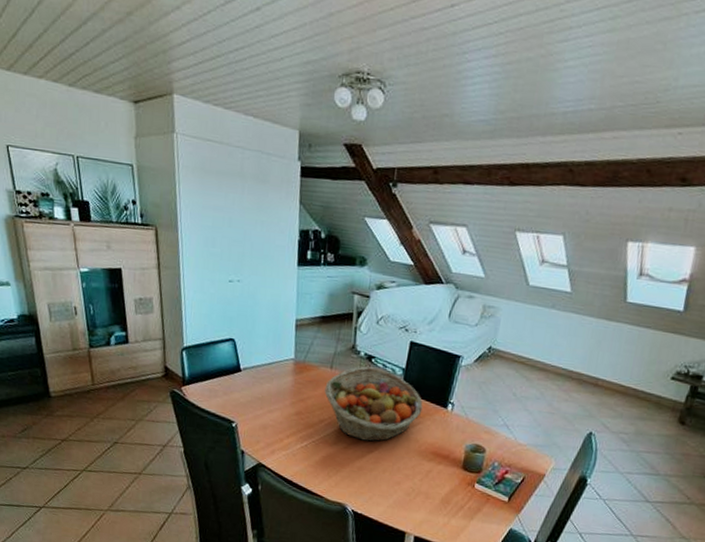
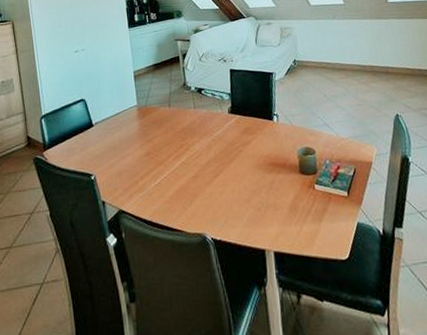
fruit basket: present [324,366,423,442] -> none [167,98,253,167]

